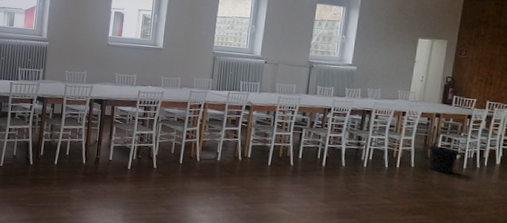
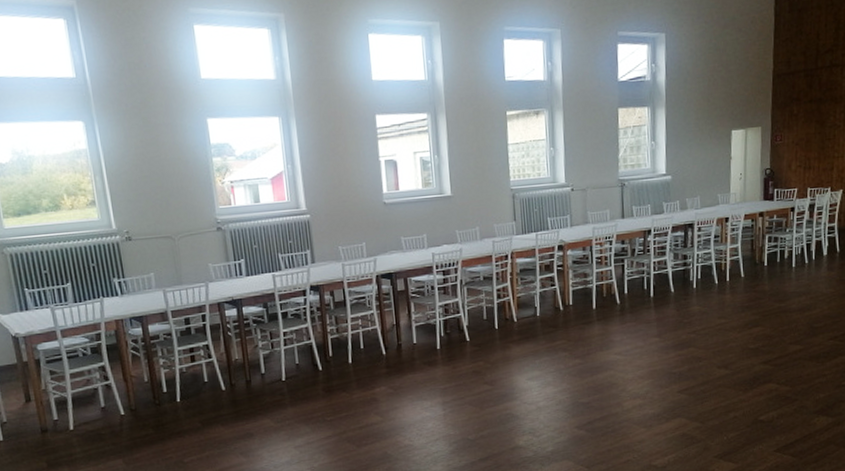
trash can: present [427,145,462,174] -> none [755,248,790,277]

